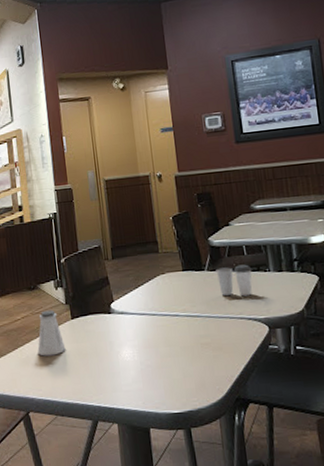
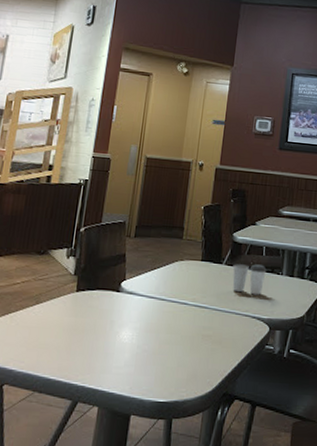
saltshaker: present [37,310,66,356] -> none [30,278,63,327]

